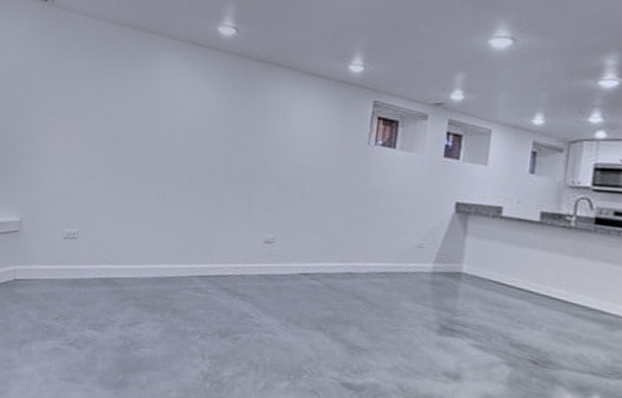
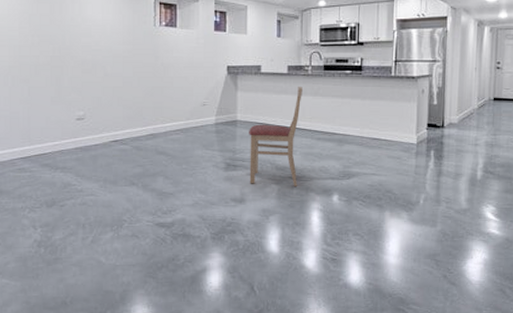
chair: none [470,240,562,374] -> present [249,86,304,186]

